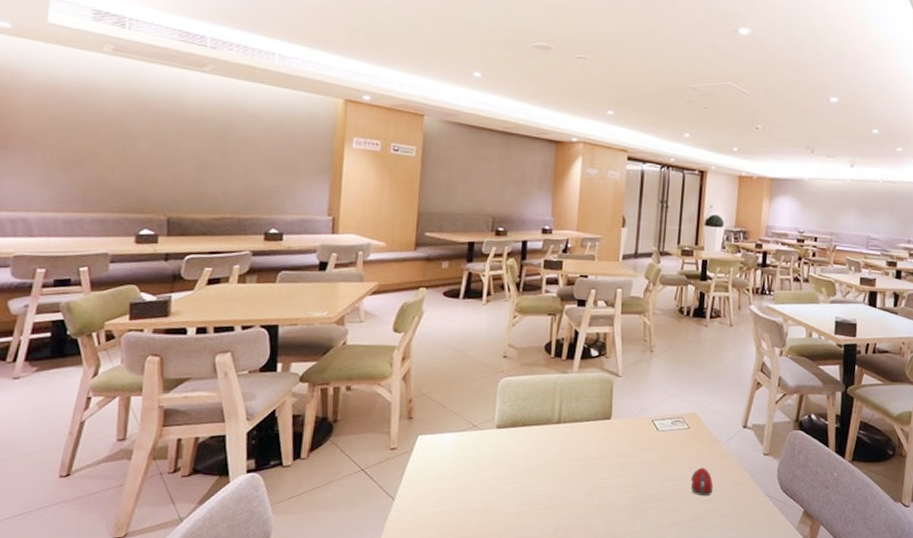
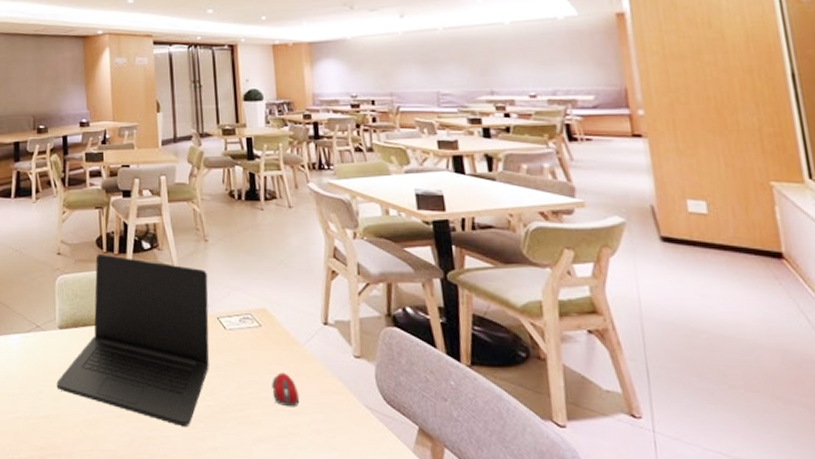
laptop: none [488,358,649,515] -> present [56,253,210,426]

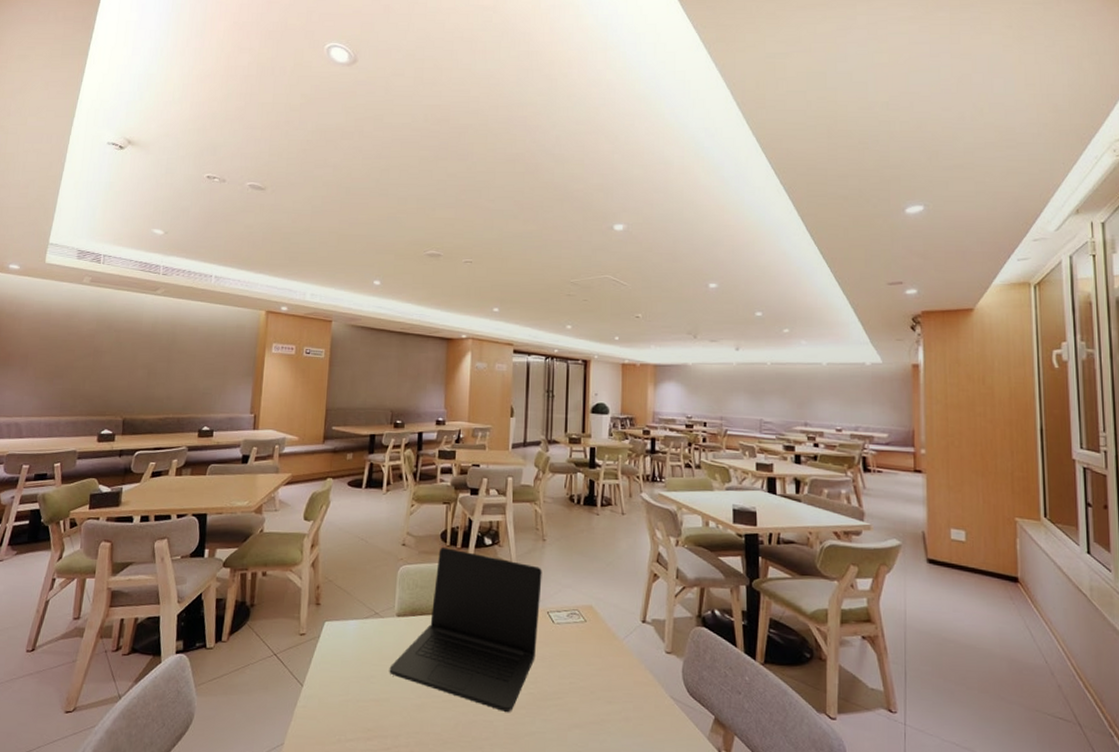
computer mouse: present [272,372,300,407] -> none [590,664,614,697]

